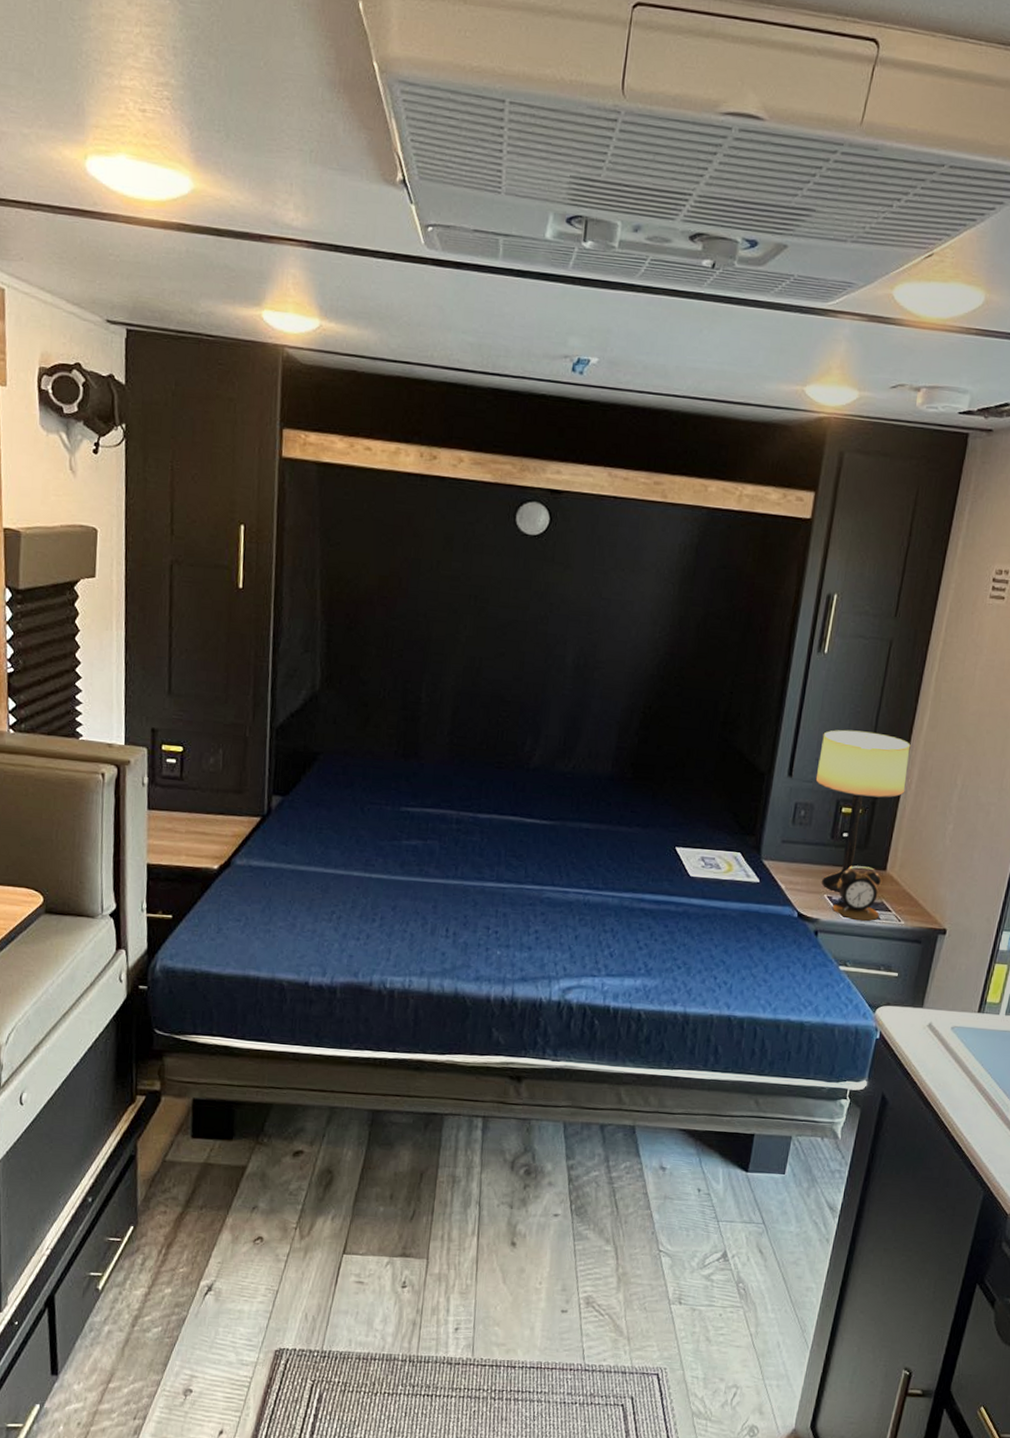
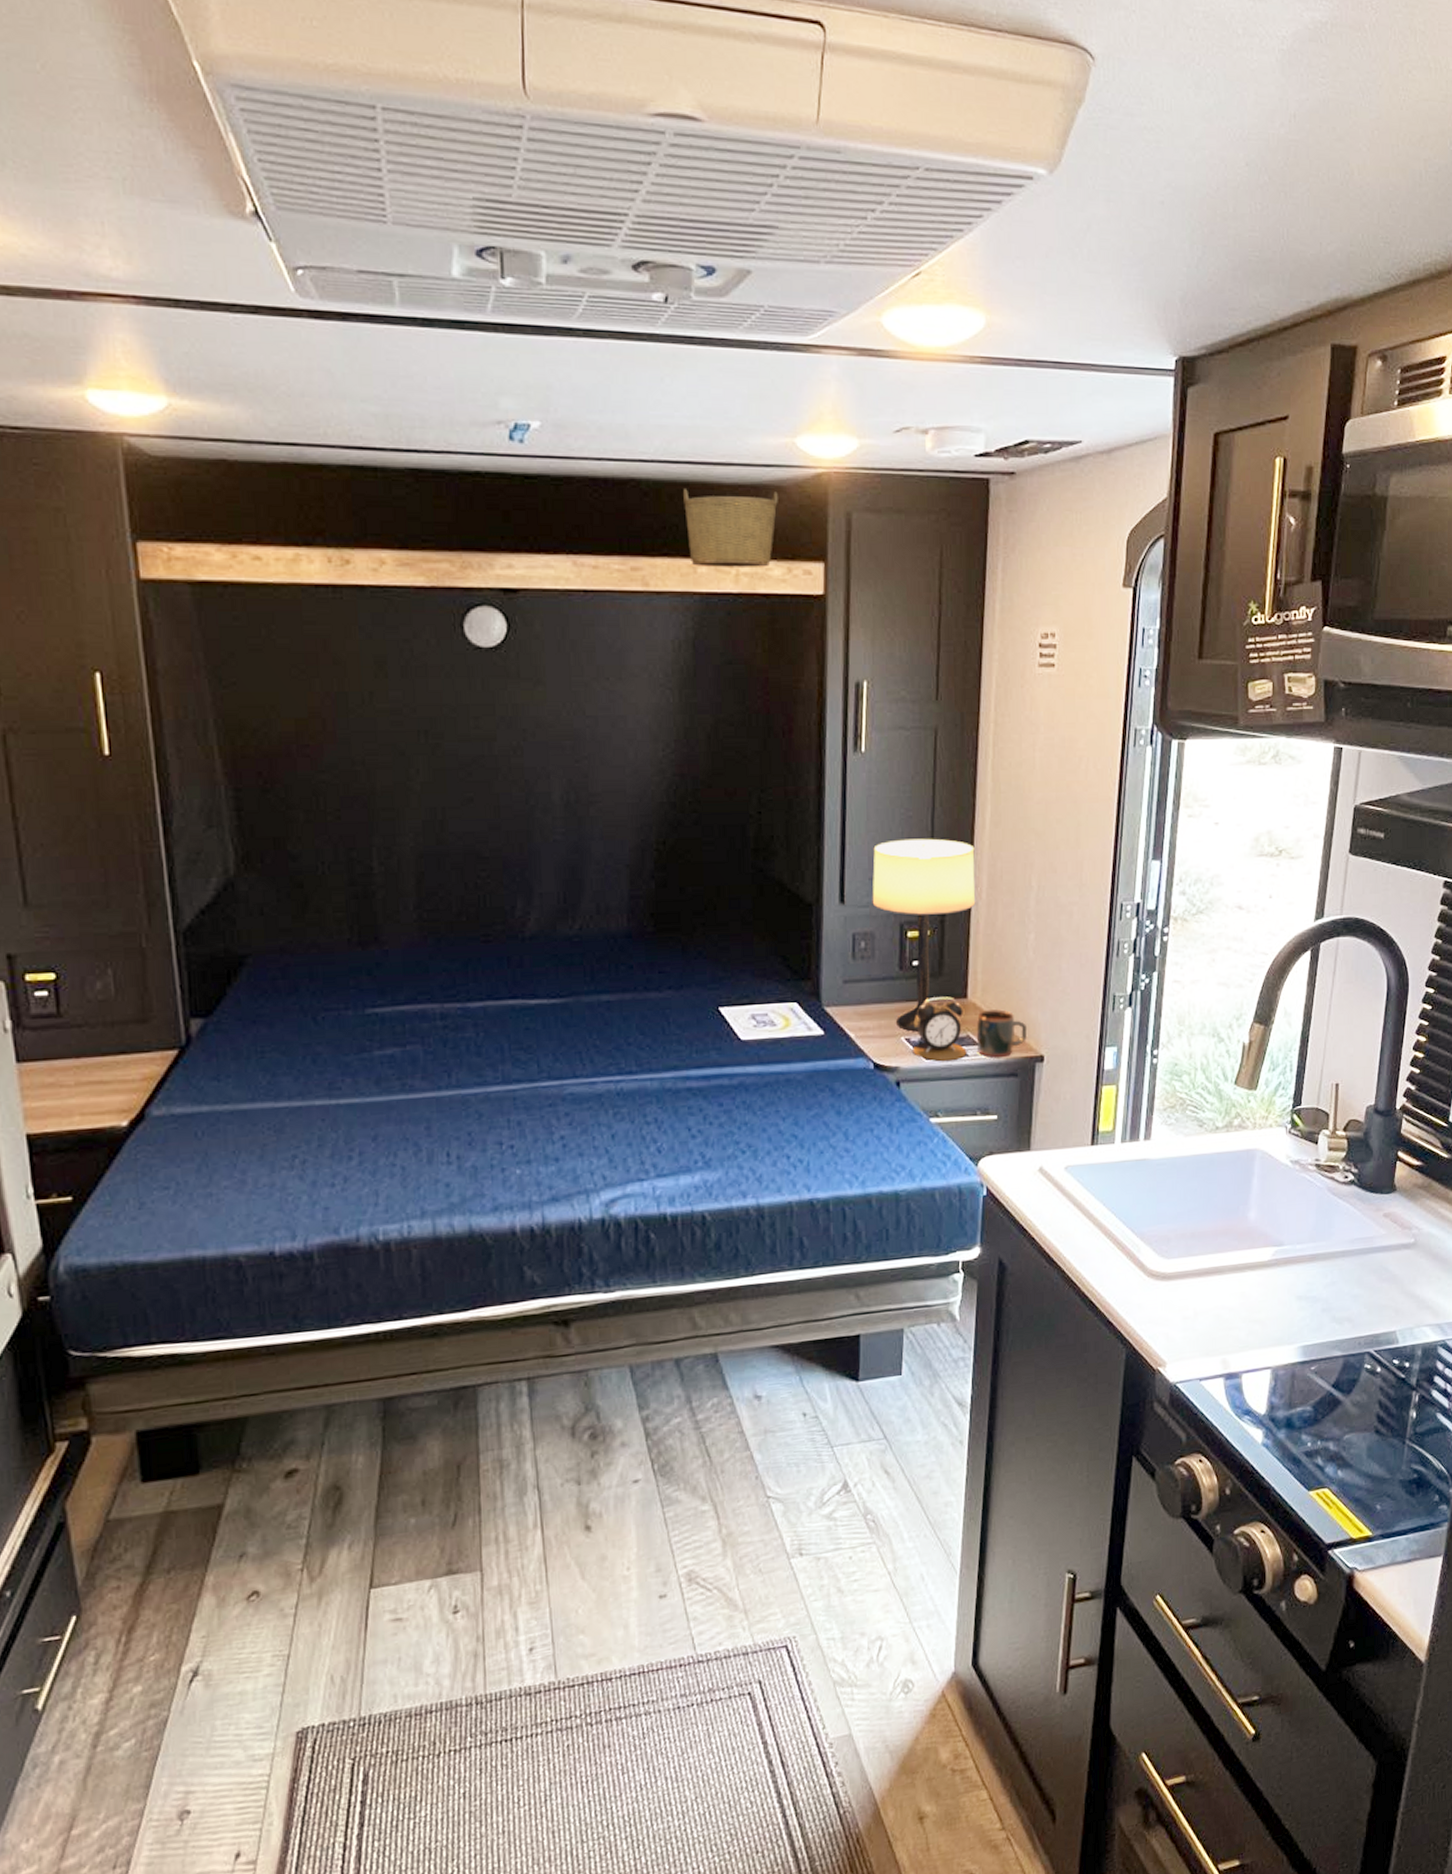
basket: none [703,421,784,492] -> present [683,489,778,569]
mug: none [888,883,936,925] -> present [976,1009,1028,1057]

